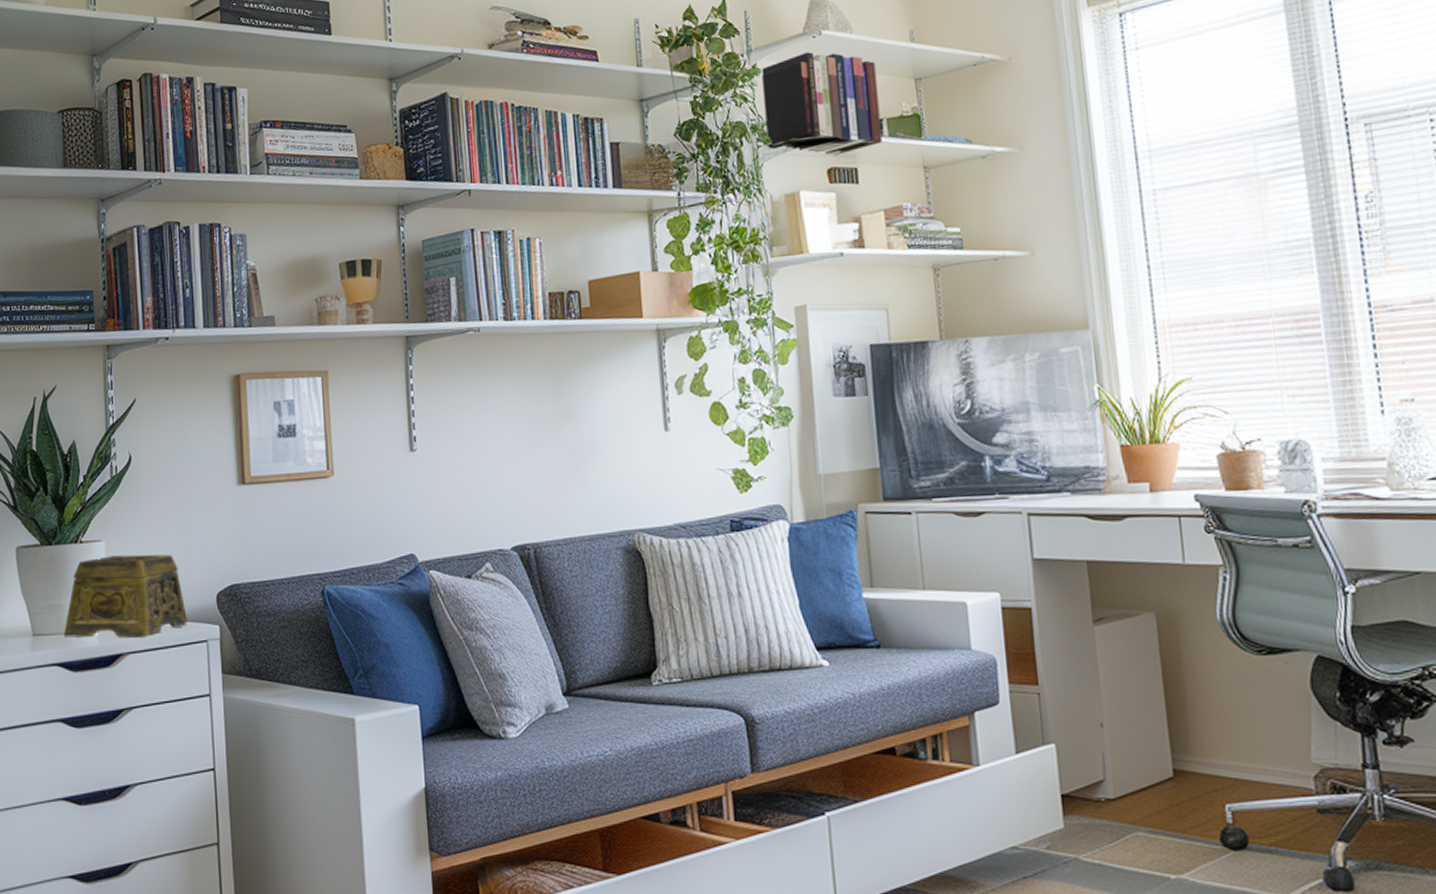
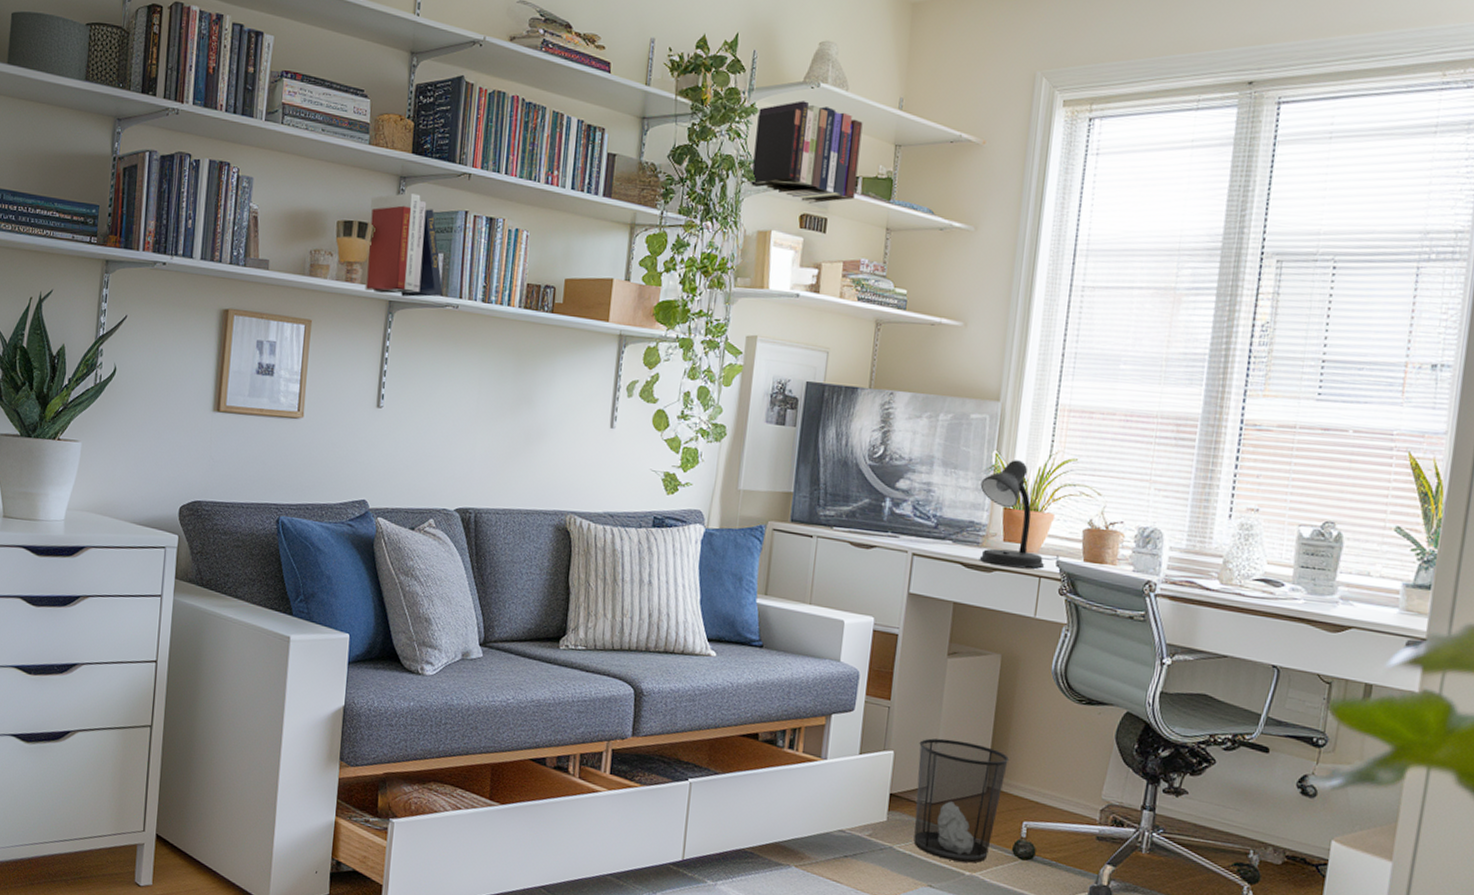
decorative box: present [63,554,187,639] -> none [32,456,150,536]
books: none [371,220,461,330] -> present [364,192,443,297]
waste bin: none [1082,720,1193,864] -> present [913,738,1010,863]
desk lamp: none [1087,390,1197,512] -> present [979,460,1060,569]

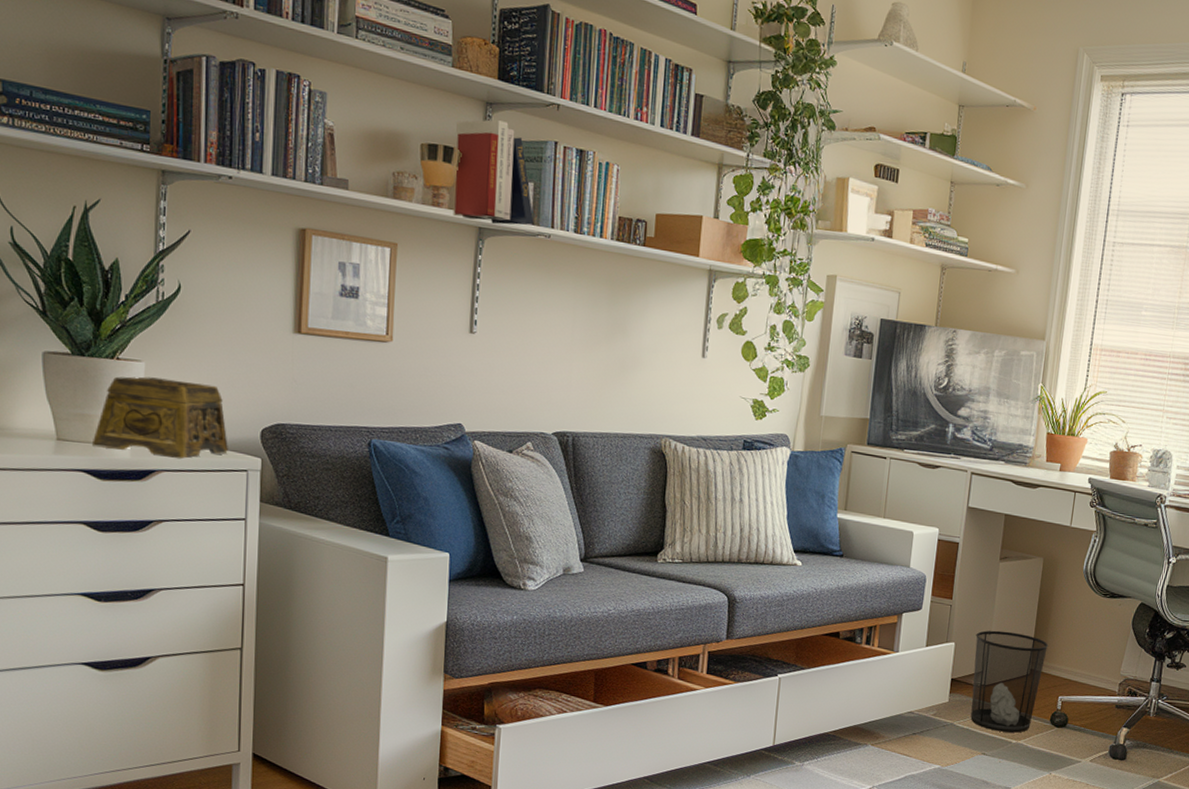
decorative box: none [32,456,150,536] -> present [91,376,228,460]
books: present [751,100,863,204] -> none [830,57,931,155]
desk lamp: present [979,460,1060,569] -> none [1026,391,1091,485]

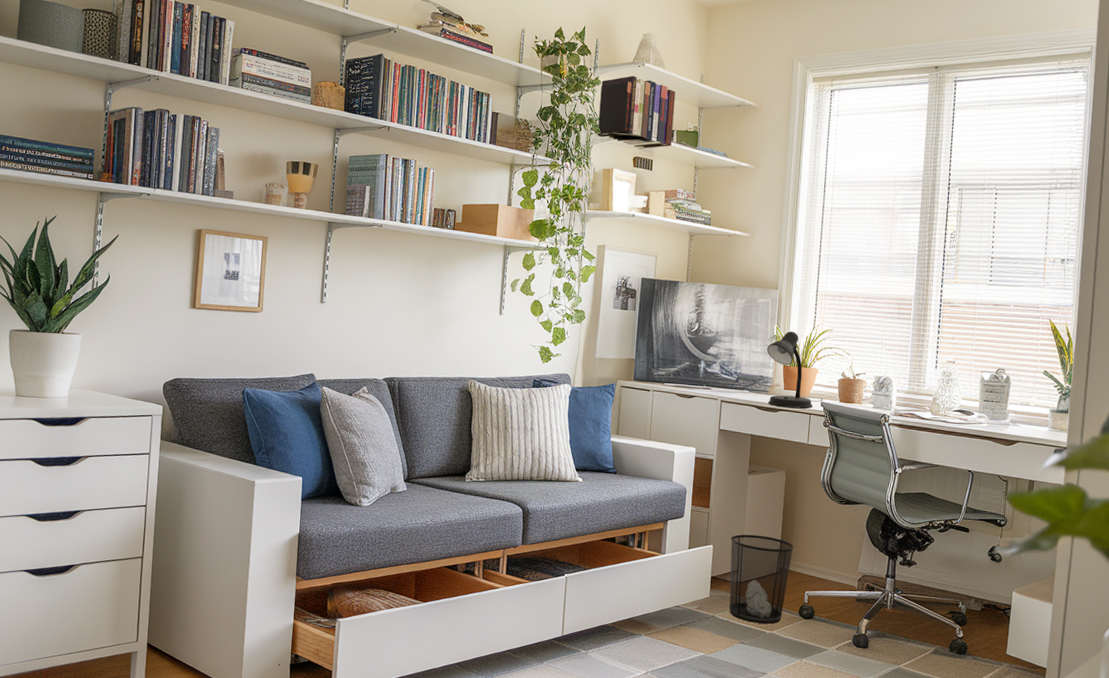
decorative box: present [91,376,228,460] -> none [40,346,139,408]
books: present [453,119,534,225] -> none [309,140,370,219]
books: none [830,57,931,155] -> present [597,75,676,149]
desk lamp: none [1026,391,1091,485] -> present [766,331,823,409]

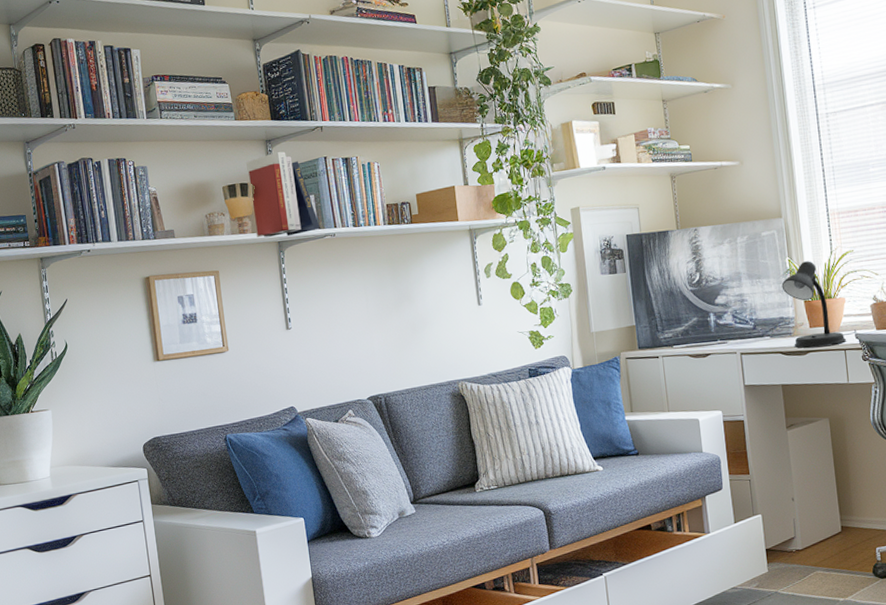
books: none [309,140,370,219] -> present [246,151,320,237]
books: present [597,75,676,149] -> none [541,13,632,93]
waste bin: present [729,534,794,624] -> none [780,494,855,592]

